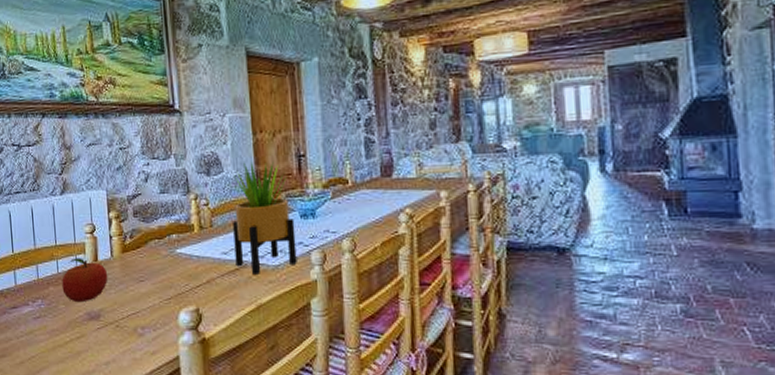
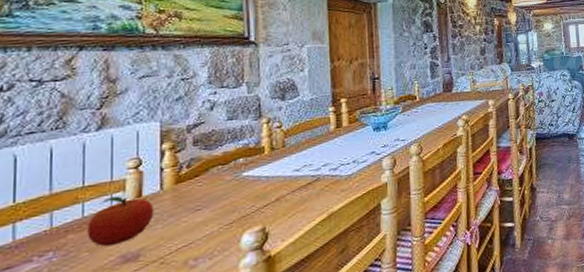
potted plant: present [233,161,297,275] -> none [307,85,369,186]

